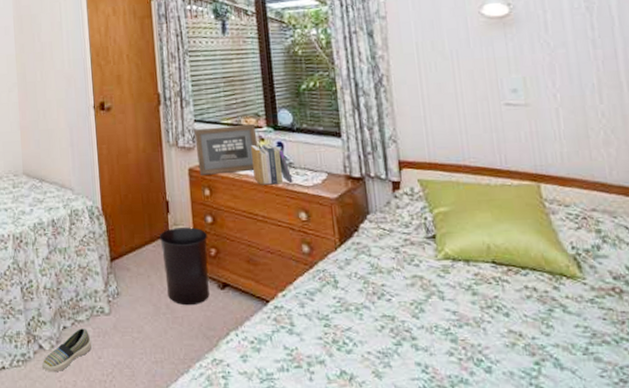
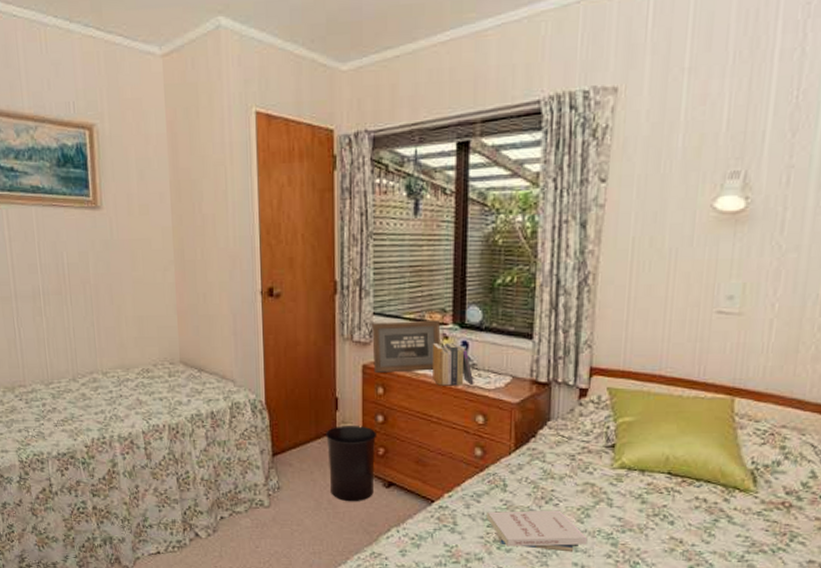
shoe: present [42,328,91,373] -> none [198,519,249,559]
books: none [322,306,427,351] -> present [487,510,588,552]

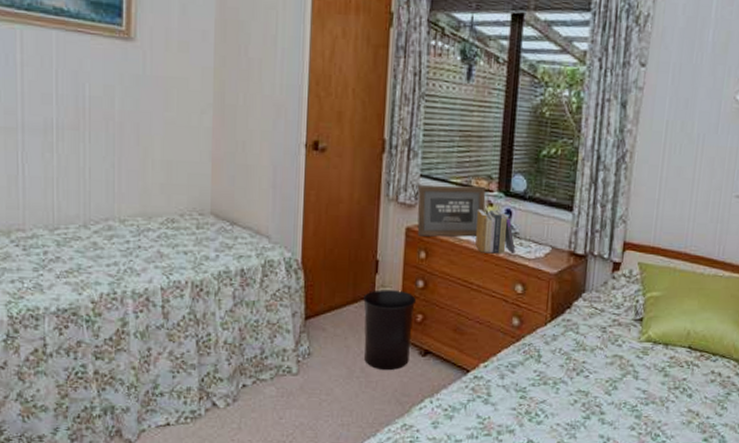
books: present [487,510,588,552] -> none [520,381,614,425]

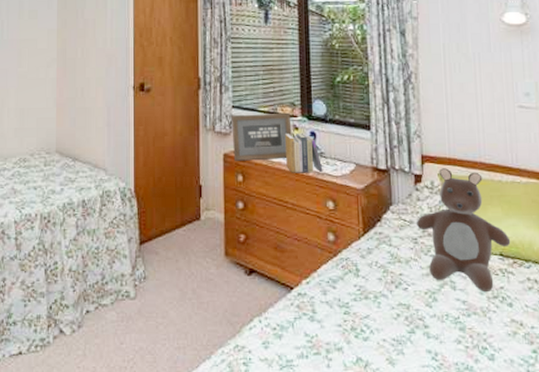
waste bin: present [363,289,416,370] -> none [190,212,237,290]
teddy bear: none [607,257,702,384] -> present [416,168,511,293]

